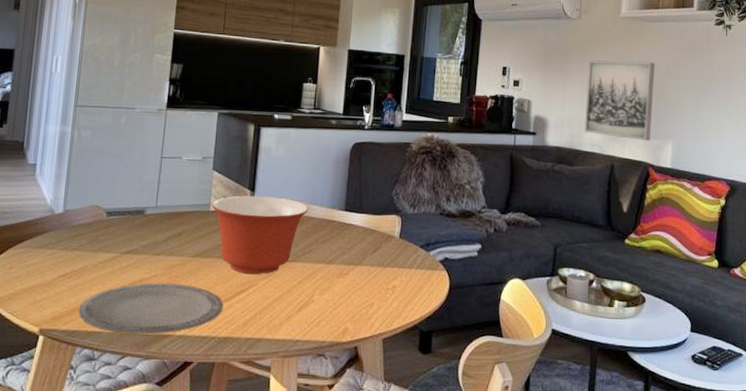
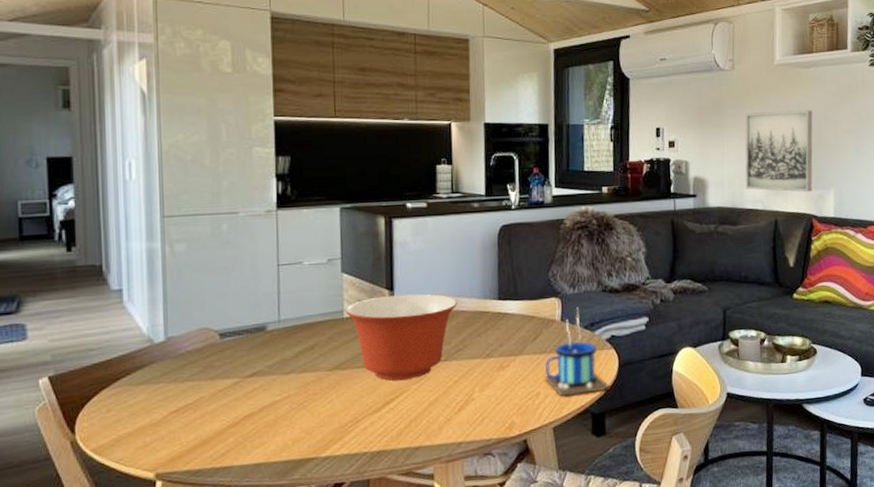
plate: present [78,283,224,335] -> none [201,401,372,465]
mug: none [380,226,439,311] -> present [544,307,609,397]

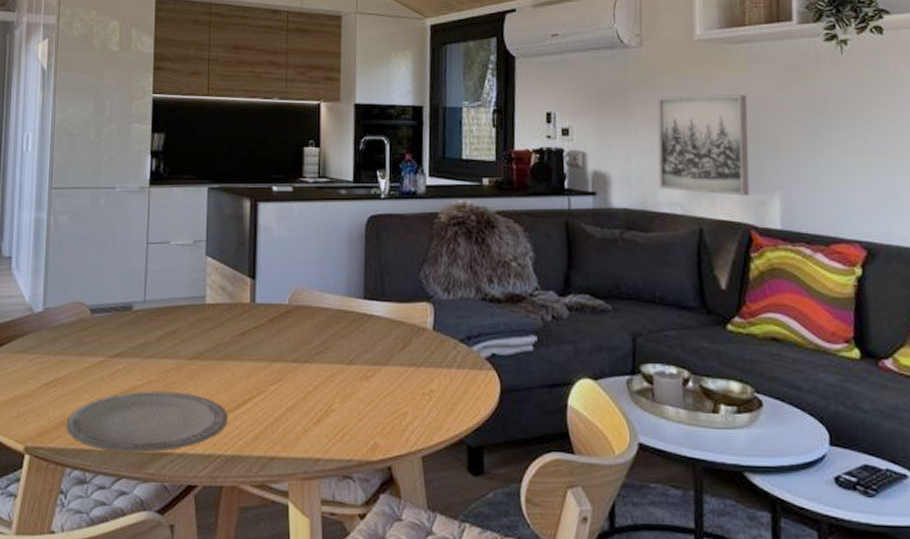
plate: none [201,401,372,465] -> present [66,391,228,453]
mixing bowl: present [345,294,458,381] -> none [207,284,321,378]
mug: present [544,307,609,397] -> none [413,316,489,421]

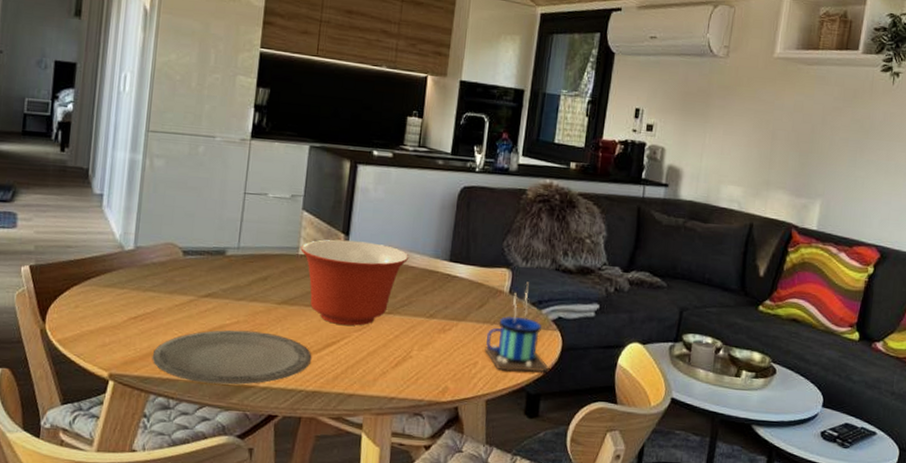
mixing bowl: none [207,284,321,378] -> present [300,239,409,326]
mug: none [413,316,489,421] -> present [485,282,549,373]
wall art: present [657,95,750,196] -> none [723,105,809,199]

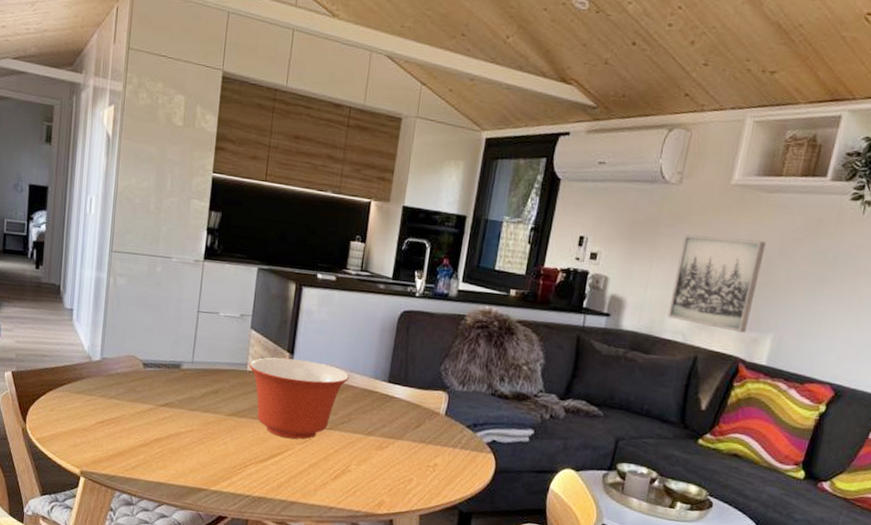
plate: present [152,330,312,385] -> none [117,437,259,487]
mug: present [485,282,549,373] -> none [420,405,481,492]
wall art: none [723,105,809,199] -> present [667,234,766,333]

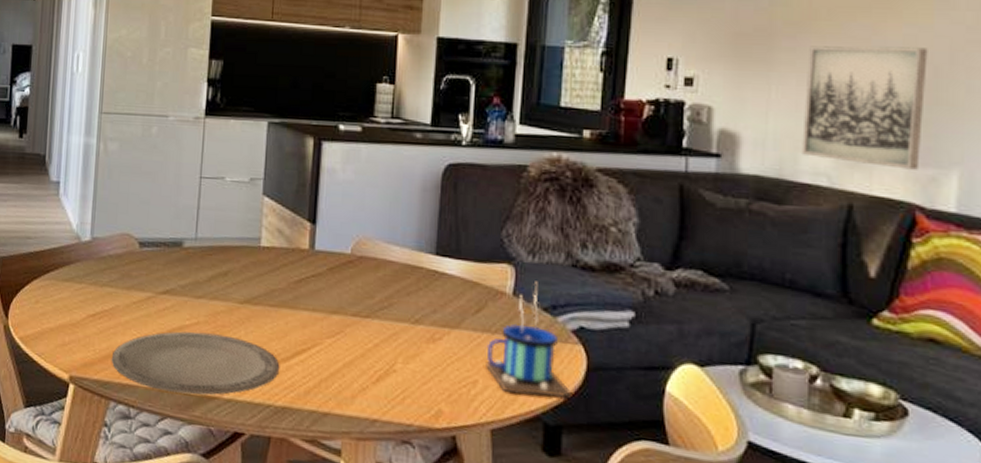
plate: none [117,437,259,487] -> present [111,331,280,395]
mixing bowl: present [249,357,350,439] -> none [262,229,387,331]
mug: none [420,405,481,492] -> present [486,281,571,398]

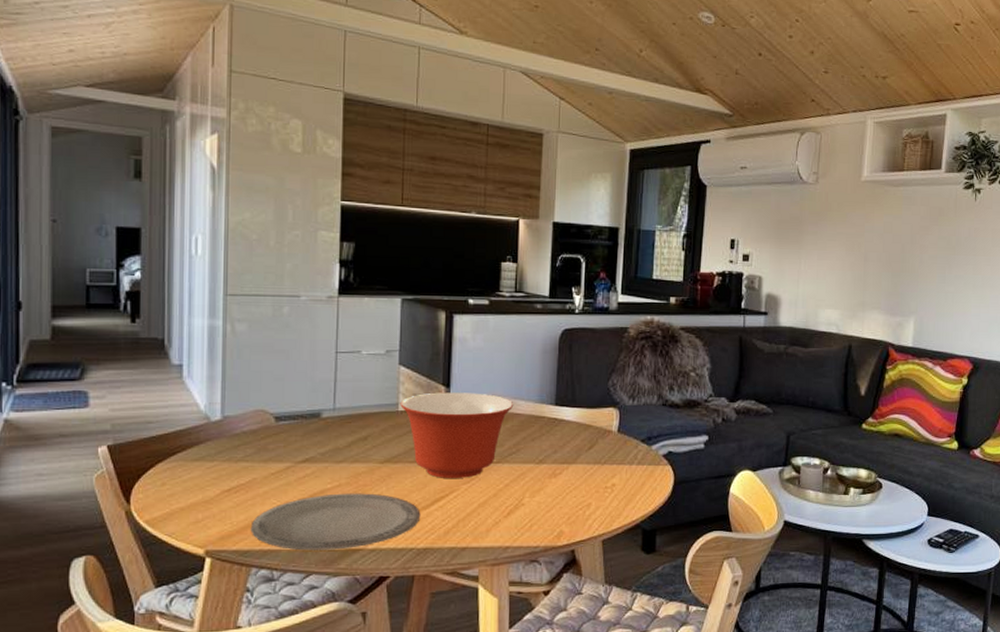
mixing bowl: none [262,229,387,331] -> present [400,392,514,478]
mug: present [486,281,571,398] -> none [597,419,662,510]
wall art: present [802,46,928,170] -> none [820,230,898,318]

